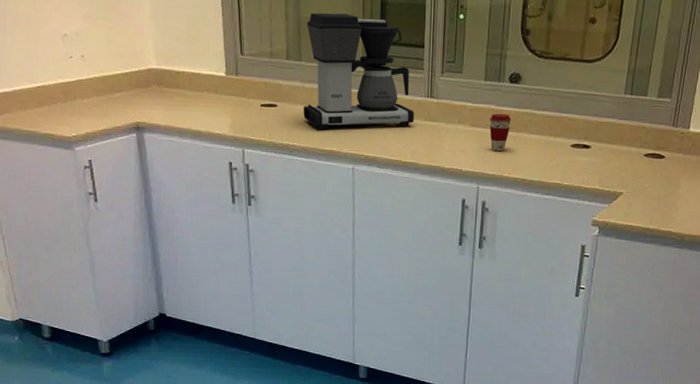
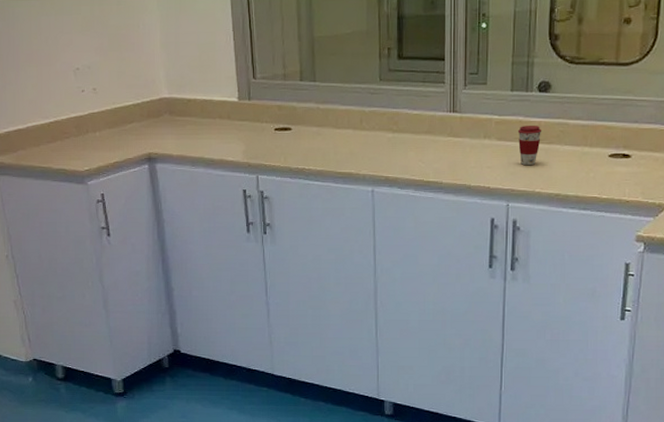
coffee maker: present [303,12,414,130] -> none [319,30,436,152]

